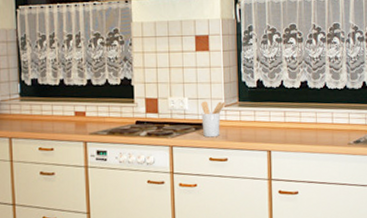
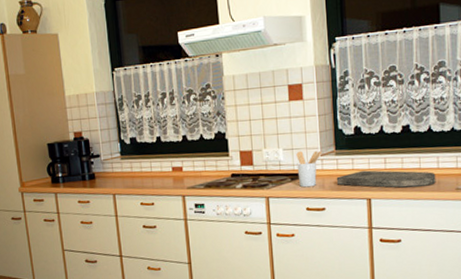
cutting board: none [239,123,331,142] -> present [336,170,436,188]

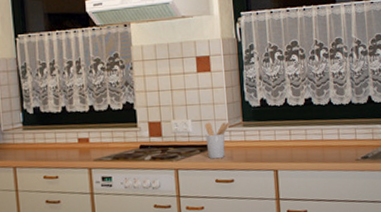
cutting board: present [336,170,436,188] -> none [244,141,338,159]

